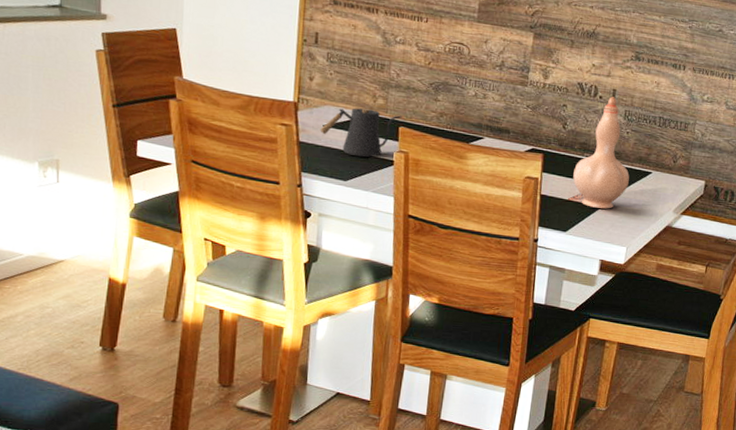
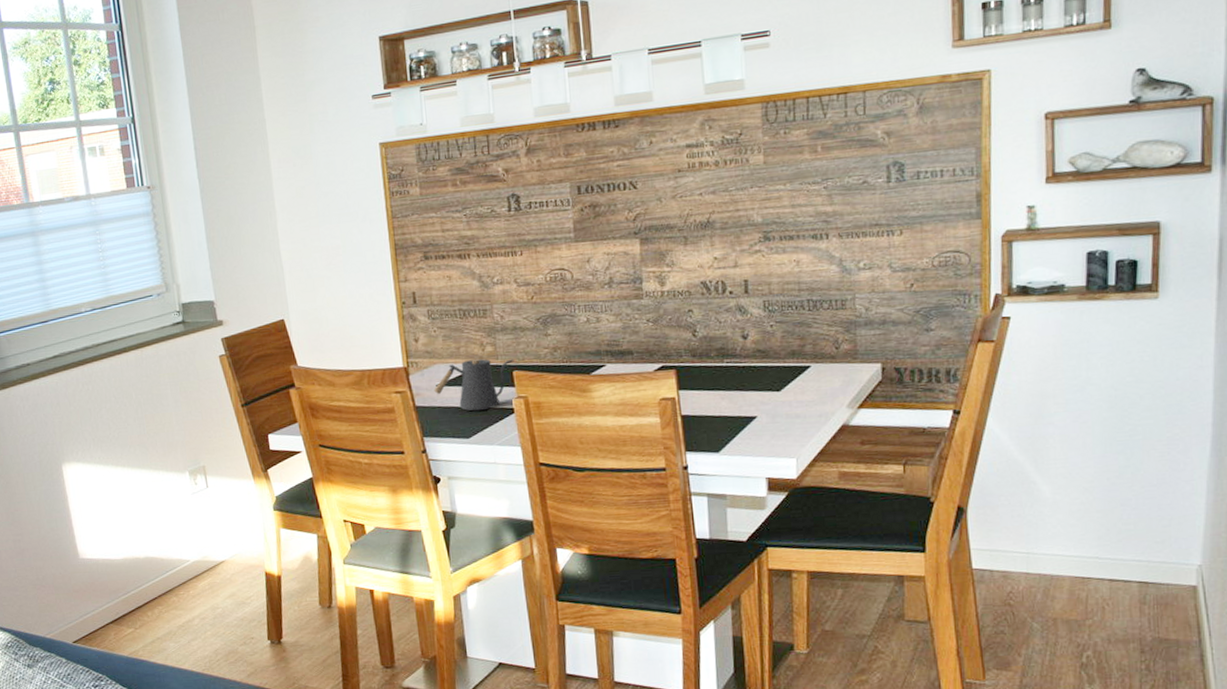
vase: present [573,97,630,209] -> none [715,289,784,420]

